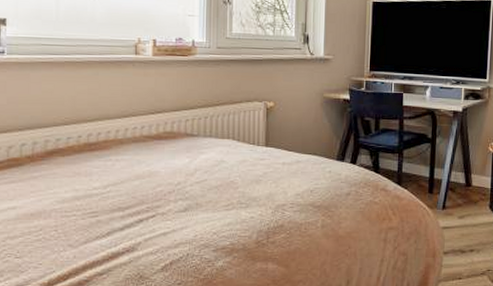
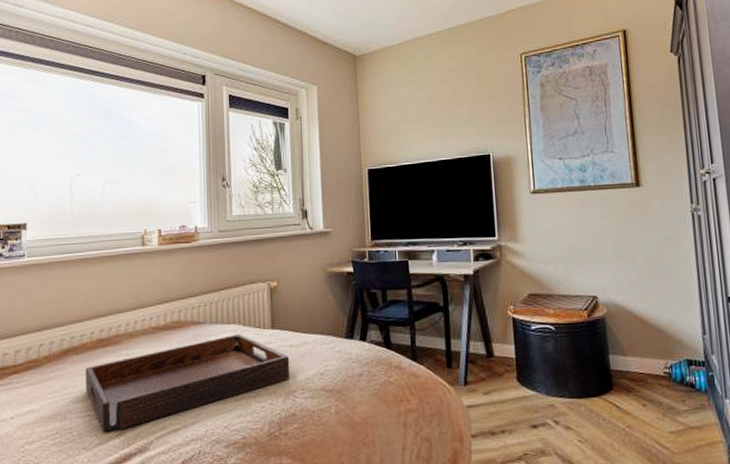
serving tray: none [72,148,282,231] -> present [85,333,290,432]

